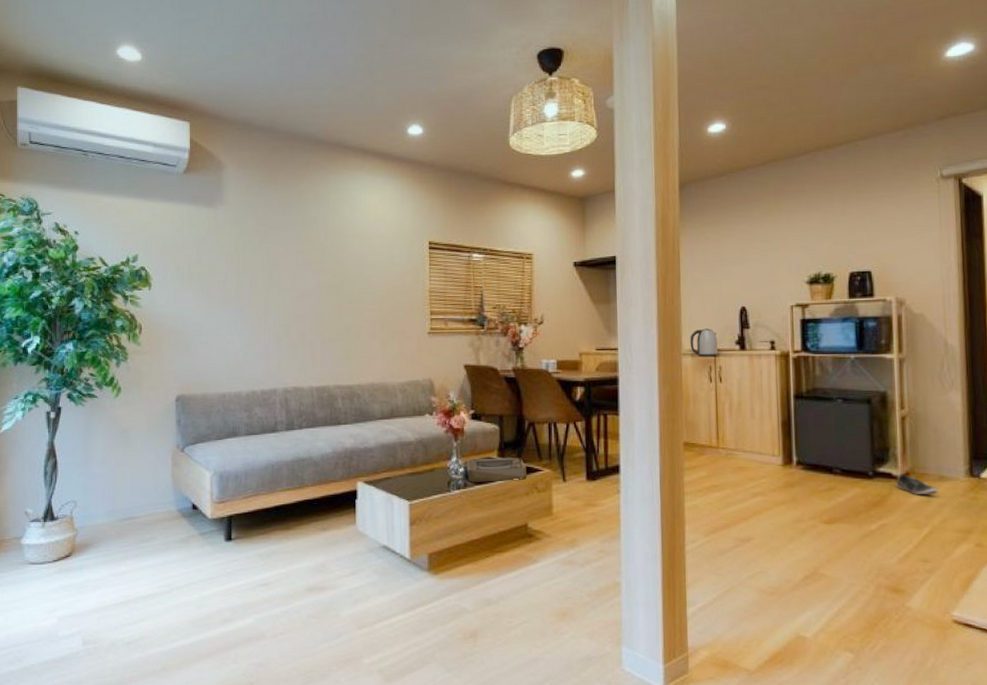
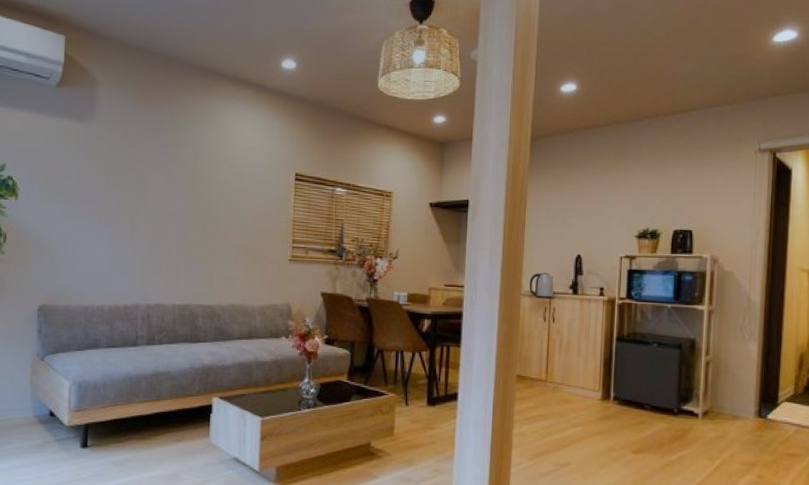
decorative tray: present [467,458,528,482] -> none [317,380,373,403]
shoe: present [896,474,938,495] -> none [696,412,731,432]

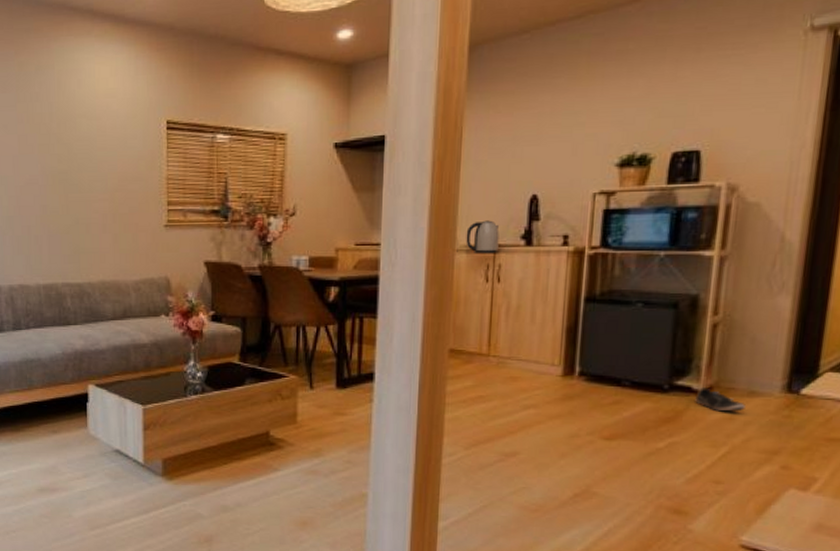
shoe: none [696,412,731,432] -> present [695,387,746,412]

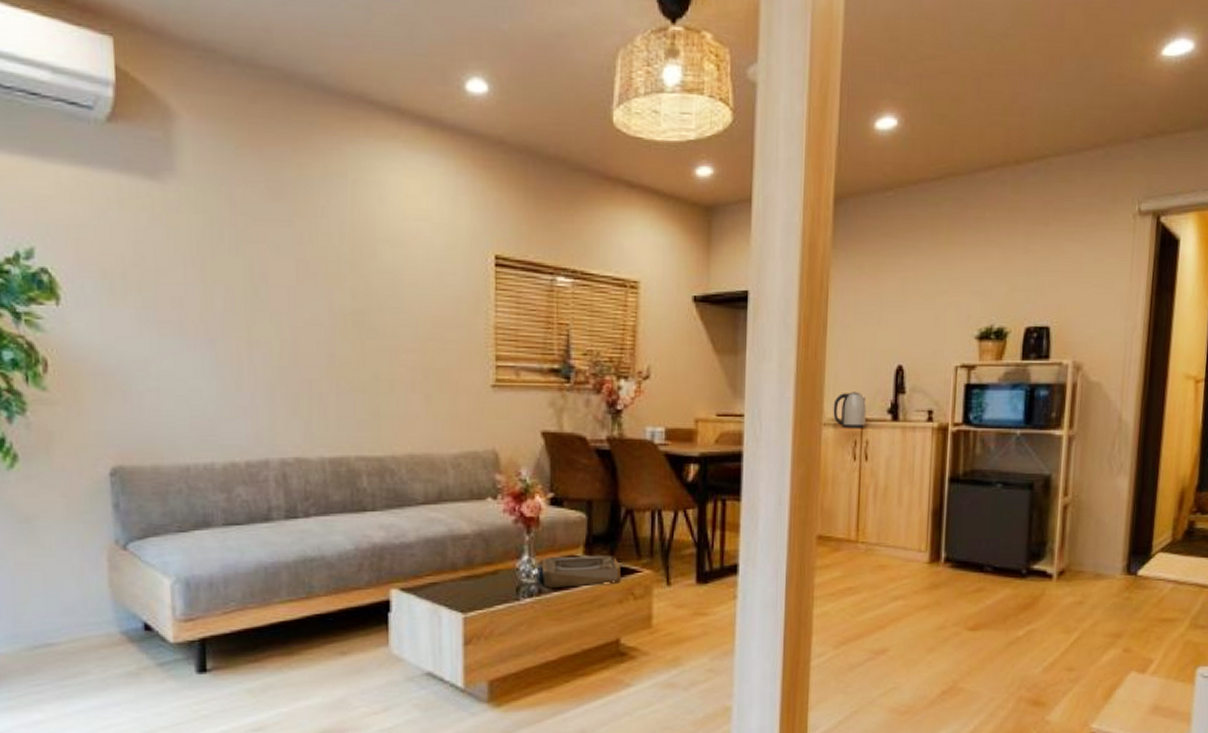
decorative tray: none [205,362,271,388] -> present [542,555,622,588]
shoe: present [695,387,746,412] -> none [1050,571,1093,596]

